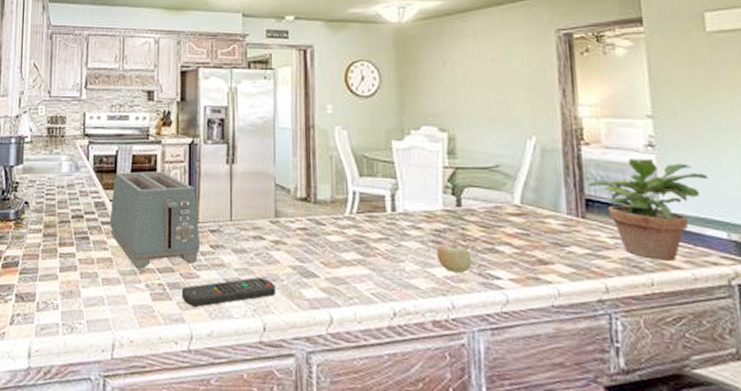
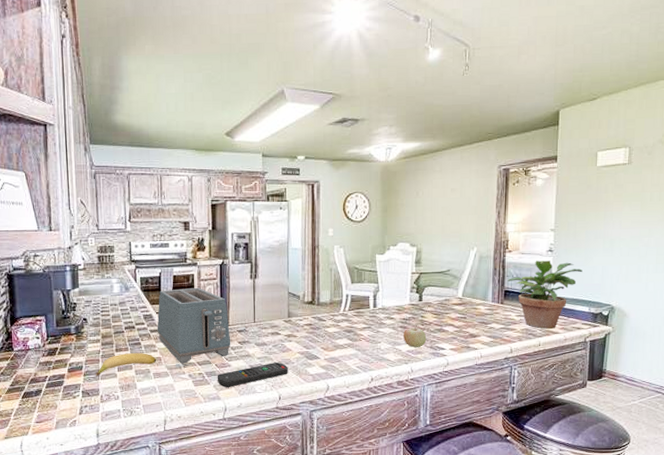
banana: none [34,249,107,276] -> present [96,353,157,376]

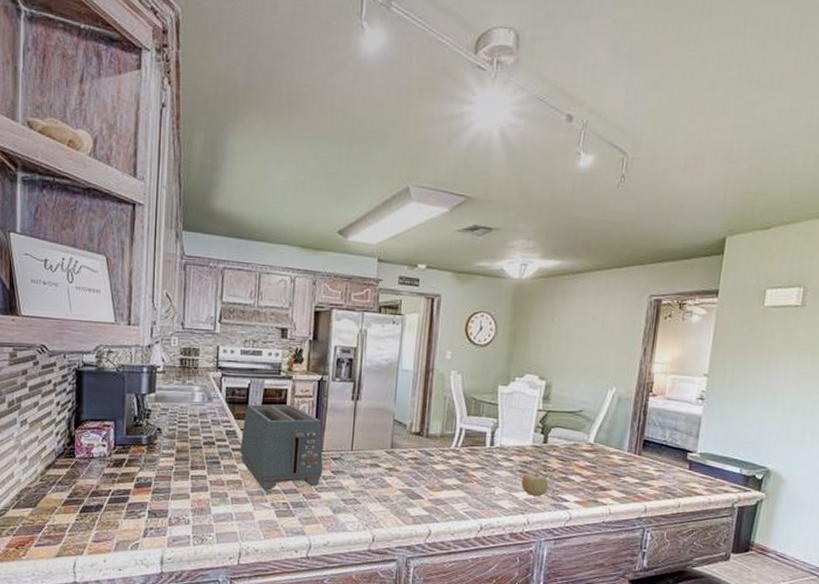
banana: present [96,353,157,376] -> none [166,472,237,495]
remote control: present [217,362,288,387] -> none [303,498,386,522]
potted plant: present [508,260,583,329] -> none [648,409,737,489]

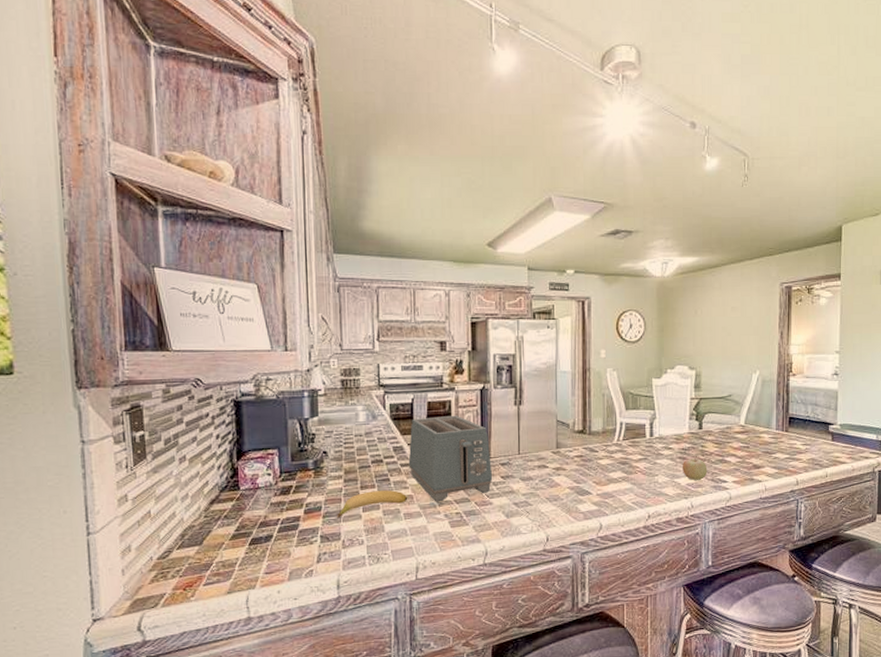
banana: none [166,472,237,495] -> present [337,490,408,517]

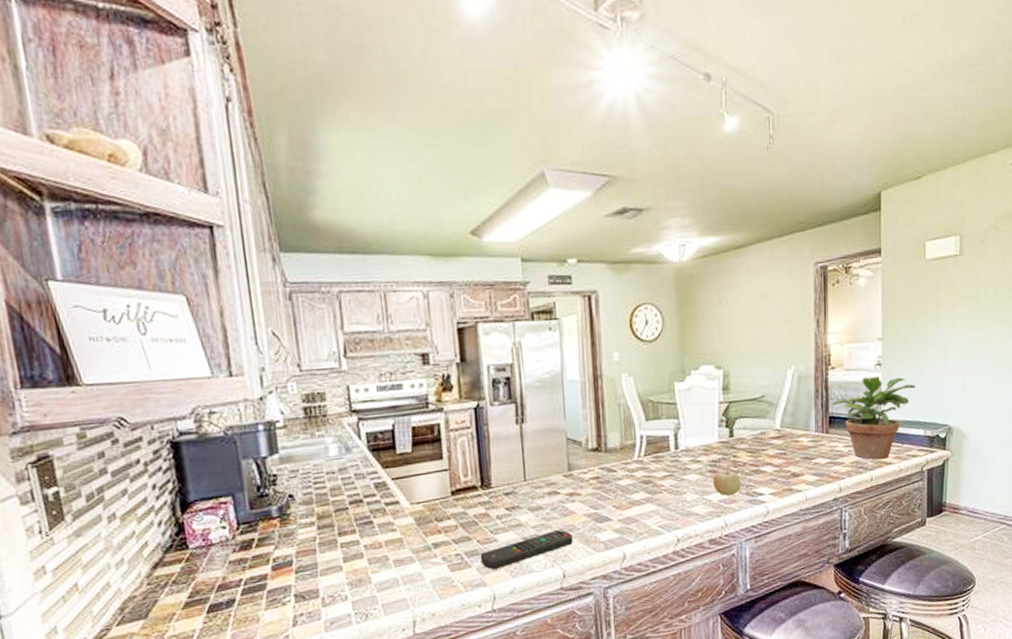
banana: present [337,490,408,517] -> none [312,534,397,571]
toaster: present [408,415,493,502] -> none [393,440,496,544]
remote control: none [477,499,557,528] -> present [480,530,573,570]
potted plant: none [792,385,869,458] -> present [832,376,916,460]

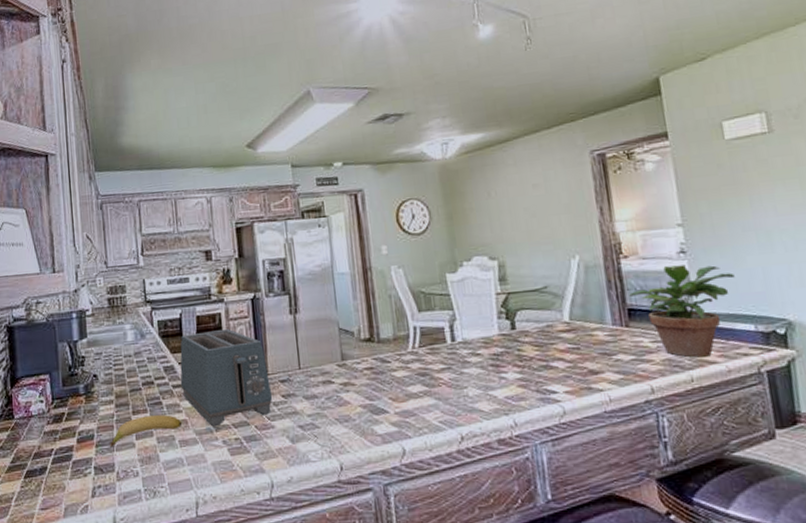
banana: none [312,534,397,571] -> present [110,415,182,446]
toaster: none [393,440,496,544] -> present [180,328,273,427]
remote control: present [480,530,573,570] -> none [258,420,349,456]
fruit: present [713,468,741,496] -> none [496,362,530,392]

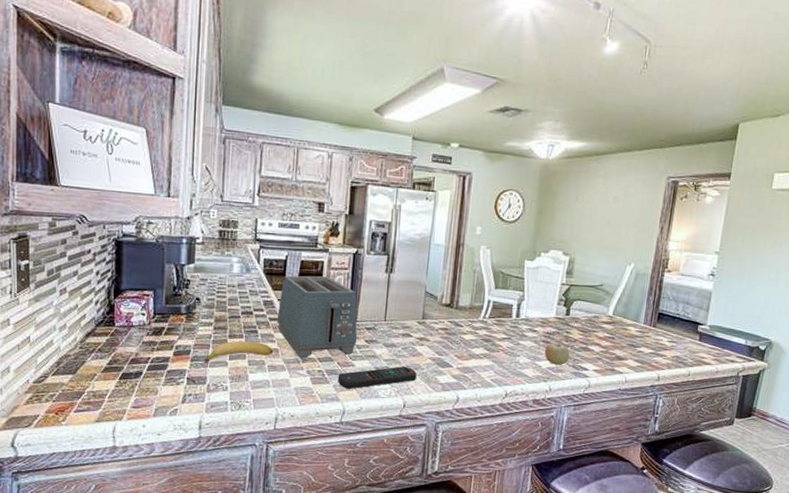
remote control: none [258,420,349,456] -> present [337,366,417,389]
fruit: none [496,362,530,392] -> present [545,341,570,365]
potted plant: present [629,265,735,358] -> none [663,284,744,359]

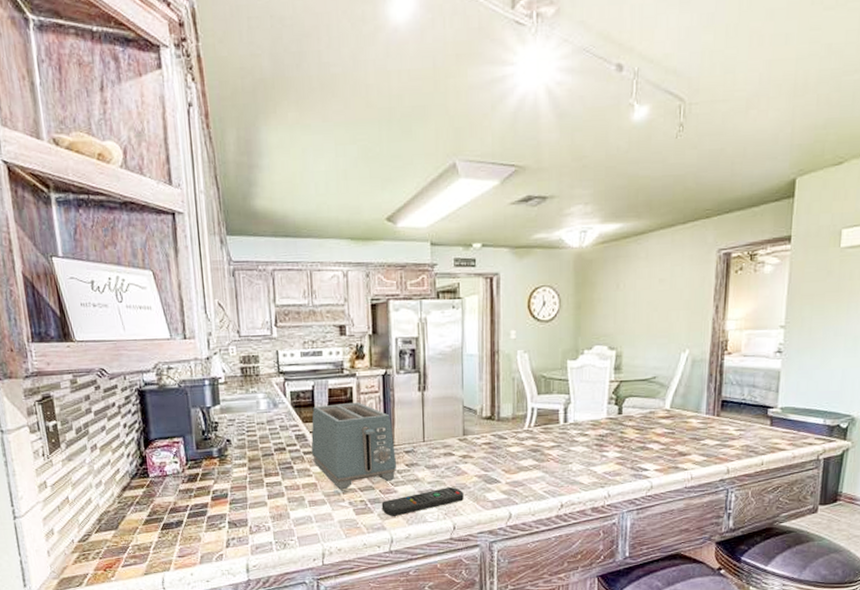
banana: present [204,341,274,362] -> none [243,478,312,504]
fruit: present [545,341,570,365] -> none [599,443,627,468]

